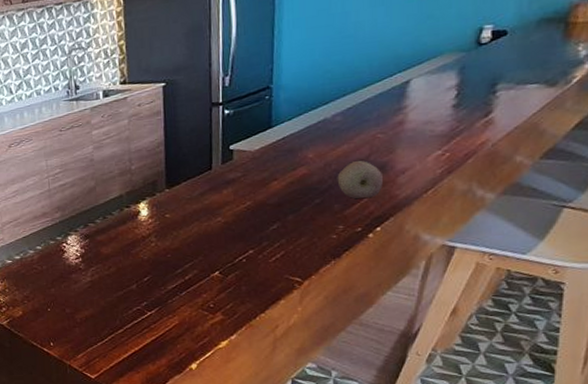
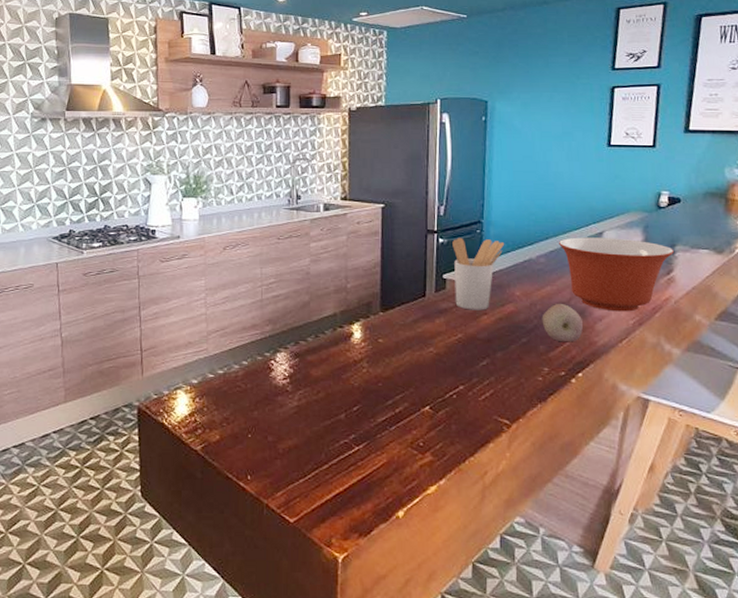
utensil holder: none [239,104,296,178] -> present [452,238,504,310]
mixing bowl: none [357,84,496,163] -> present [558,237,675,312]

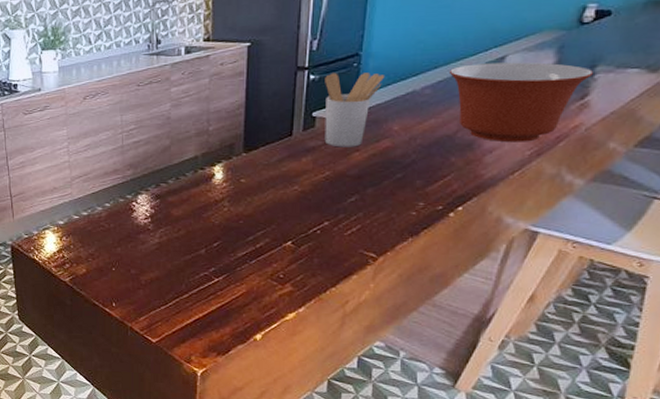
fruit: present [542,304,584,341] -> none [421,137,470,175]

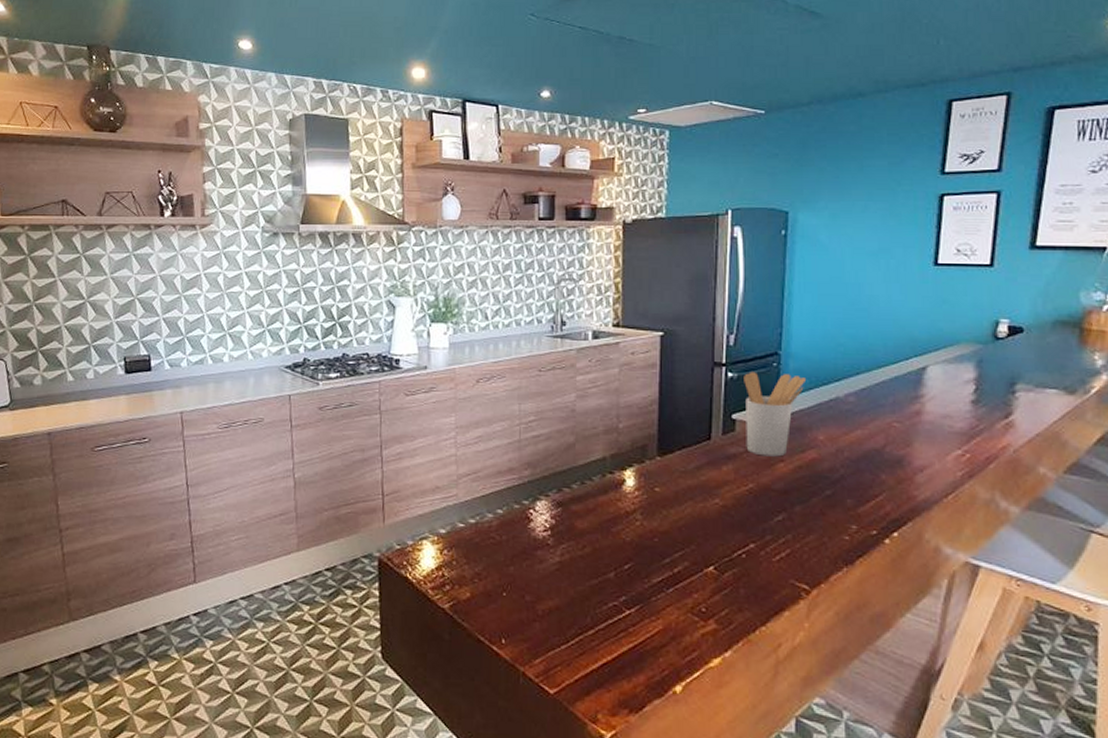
mixing bowl: present [448,62,594,143] -> none [871,372,1015,462]

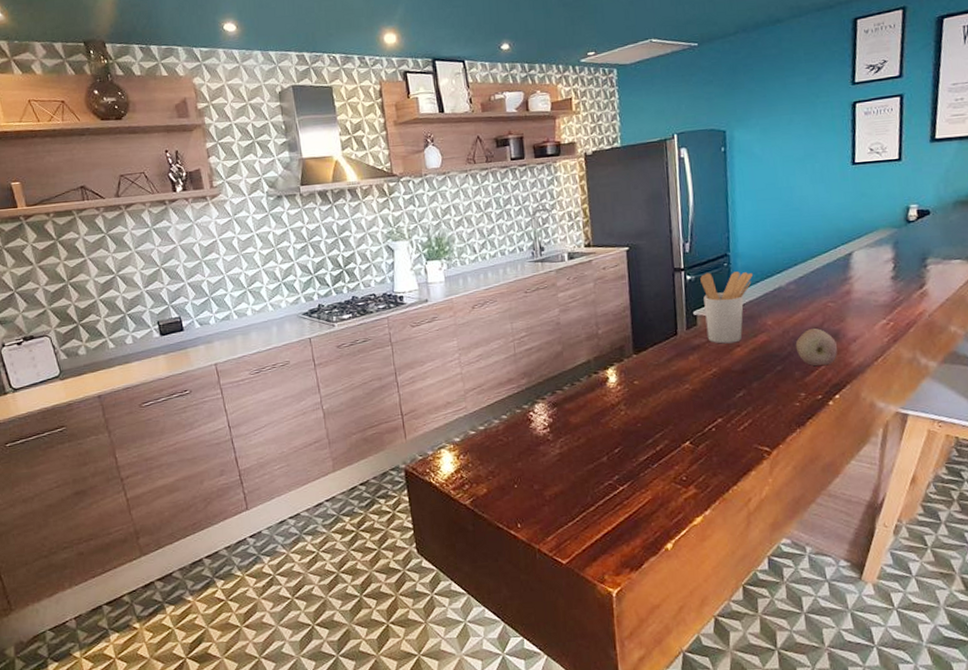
fruit: none [850,451,901,495] -> present [795,328,838,366]

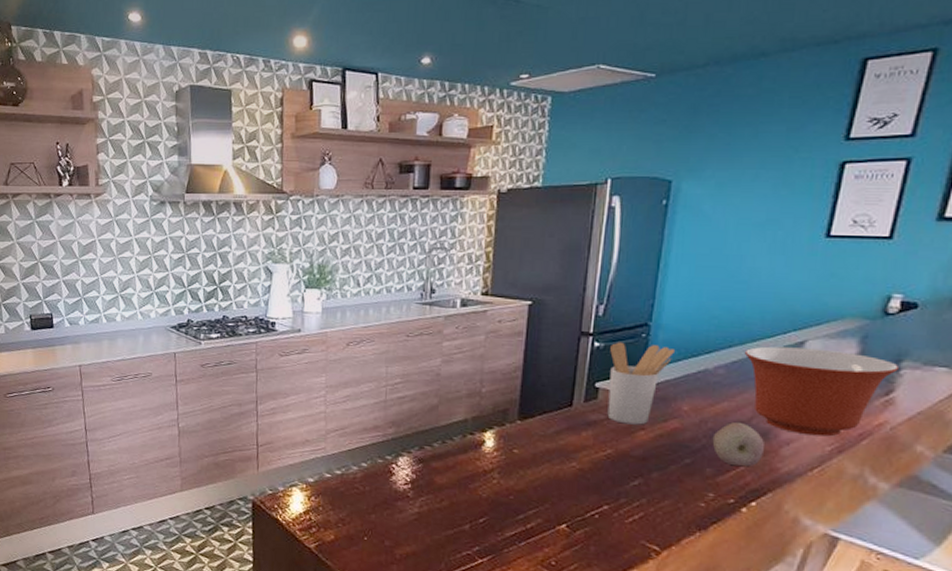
mixing bowl: none [807,257,927,331] -> present [744,346,900,437]

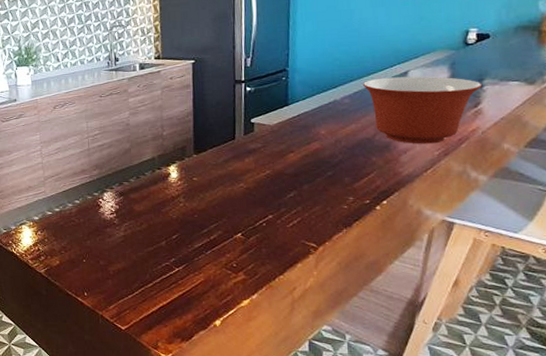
utensil holder: present [607,342,674,425] -> none [259,85,309,149]
fruit: present [712,422,766,466] -> none [346,140,388,173]

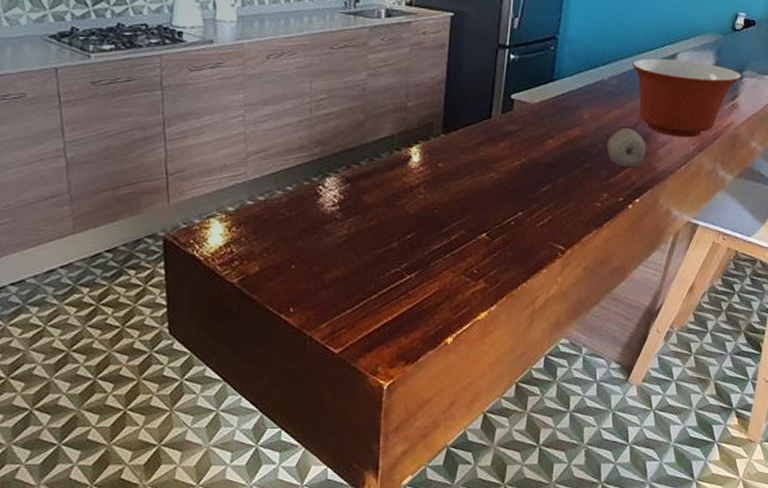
fruit: none [346,140,388,173] -> present [606,128,647,167]

